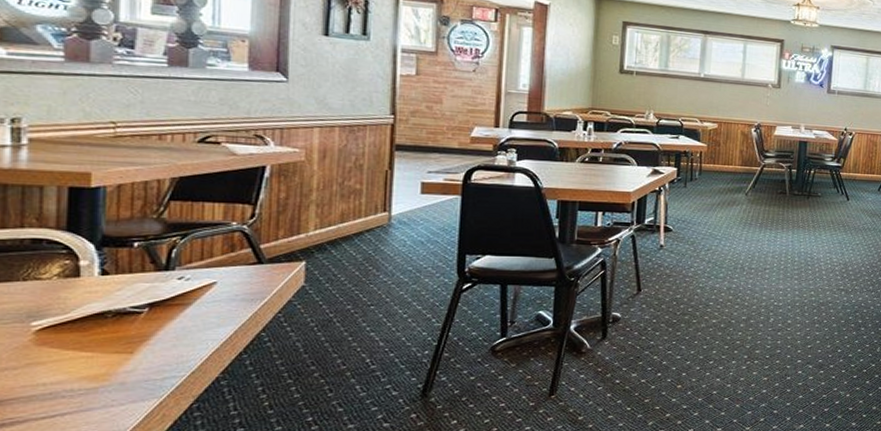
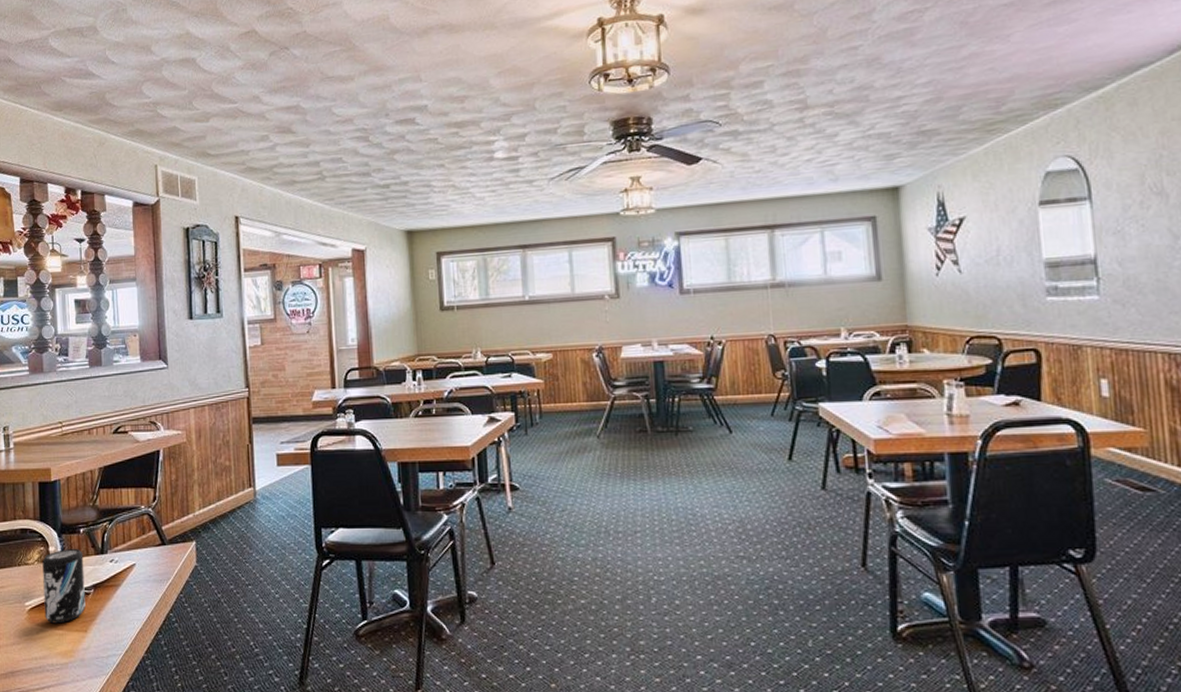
beverage can: none [64,263,136,345] -> present [42,548,86,624]

